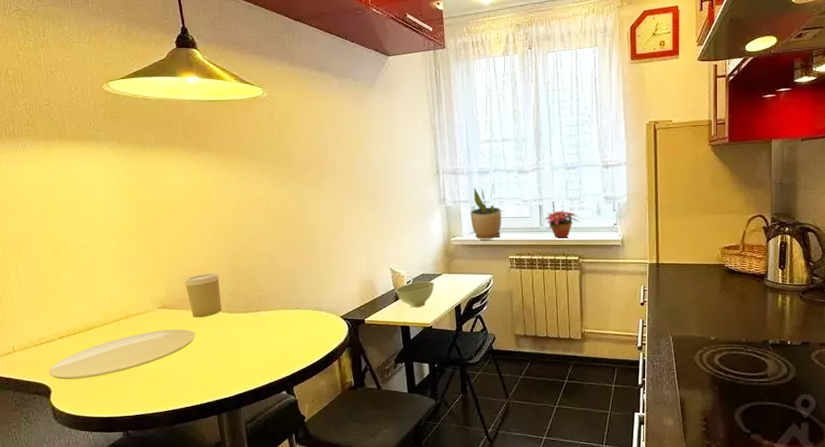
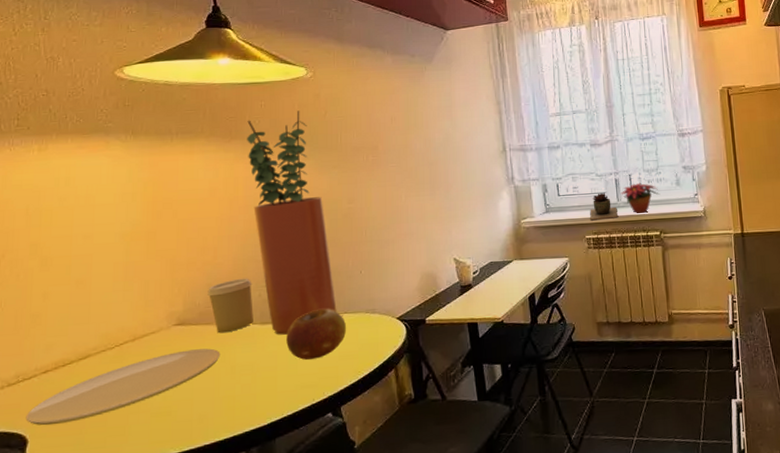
vase: none [213,127,290,323] -> present [247,110,337,335]
fruit: none [248,304,298,345] -> present [286,309,347,360]
bowl: present [395,281,435,309] -> none [459,269,505,302]
potted plant: present [469,181,501,241] -> none [540,156,576,221]
succulent plant: none [514,217,541,243] -> present [590,192,619,221]

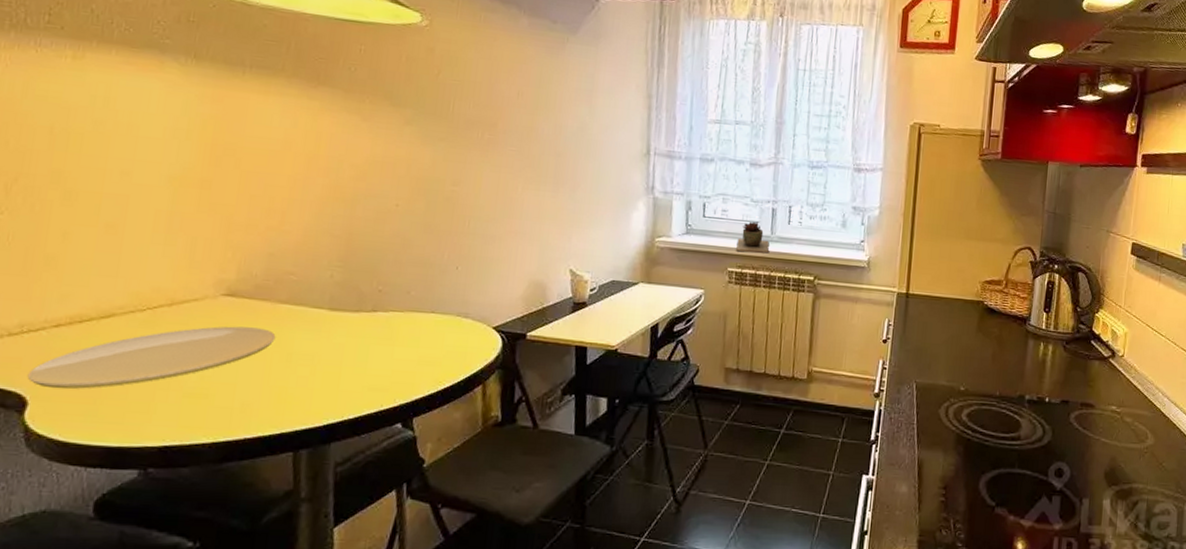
cup: present [207,278,253,334] -> none [268,252,324,314]
vase: present [247,110,337,335] -> none [336,64,423,327]
fruit: present [286,309,347,360] -> none [357,303,432,360]
flower arrangement: present [621,182,660,214] -> none [776,216,822,254]

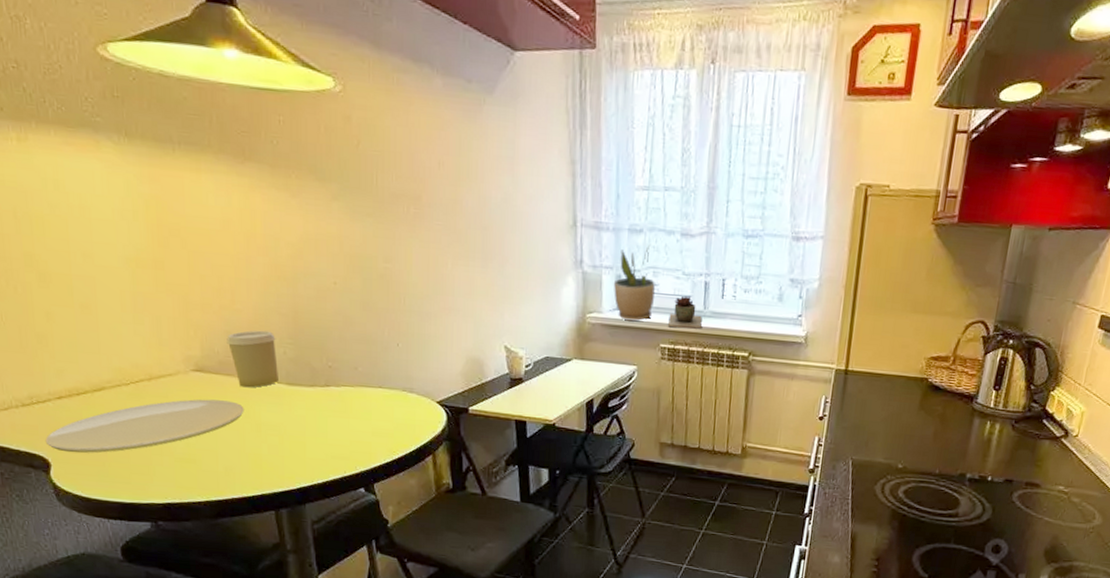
cup: none [268,252,324,314] -> present [226,330,278,388]
potted plant: none [683,172,724,246] -> present [613,244,655,322]

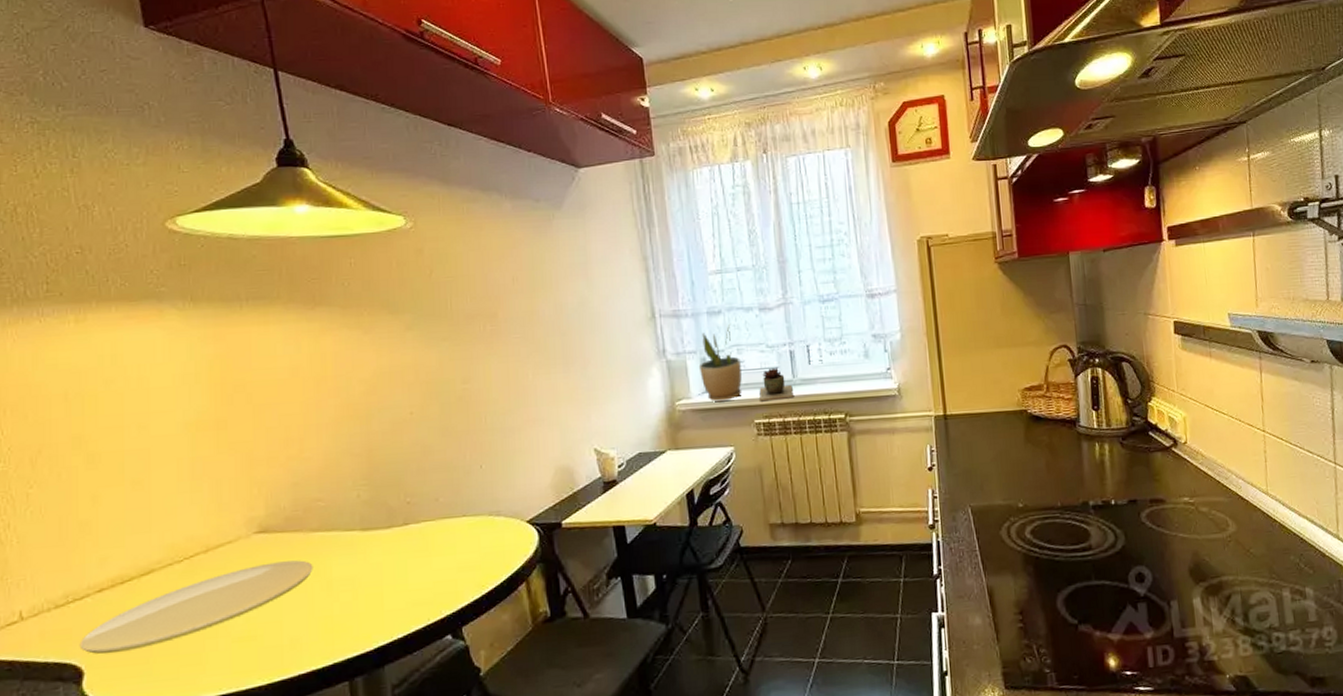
cup: present [226,330,278,388] -> none [294,475,352,542]

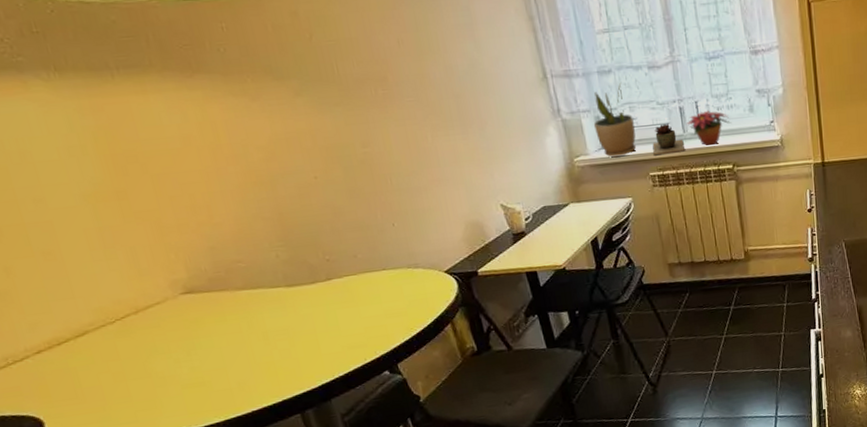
plate: present [79,560,313,655] -> none [31,315,247,406]
flower arrangement: none [797,354,845,394] -> present [687,110,732,147]

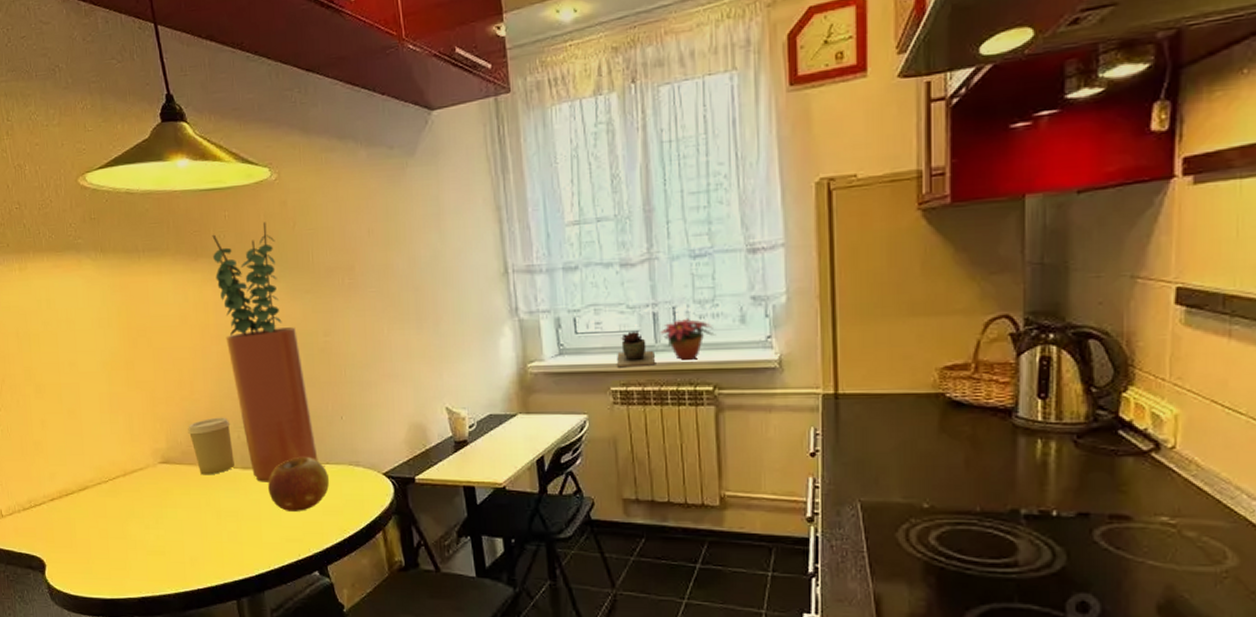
vase: none [208,34,374,297] -> present [212,222,318,482]
cup: none [211,238,277,300] -> present [188,417,234,475]
fruit: none [319,266,389,321] -> present [268,457,330,511]
potted plant: present [593,82,636,158] -> none [552,280,598,366]

